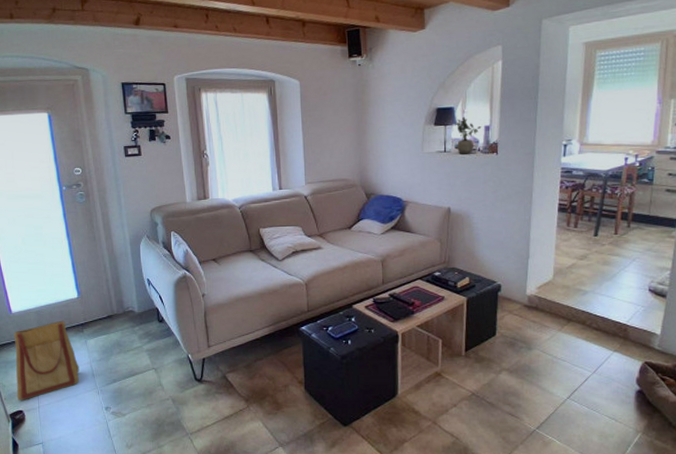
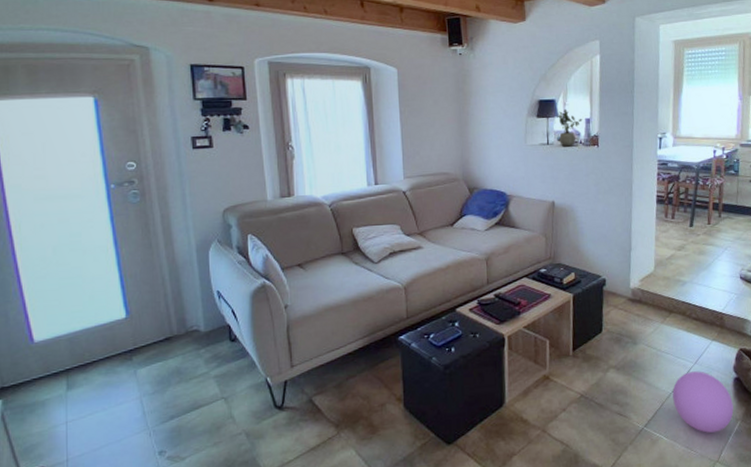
shopping bag: present [14,320,80,400] -> none [36,347,126,455]
ball: none [568,380,634,441] -> present [672,371,734,433]

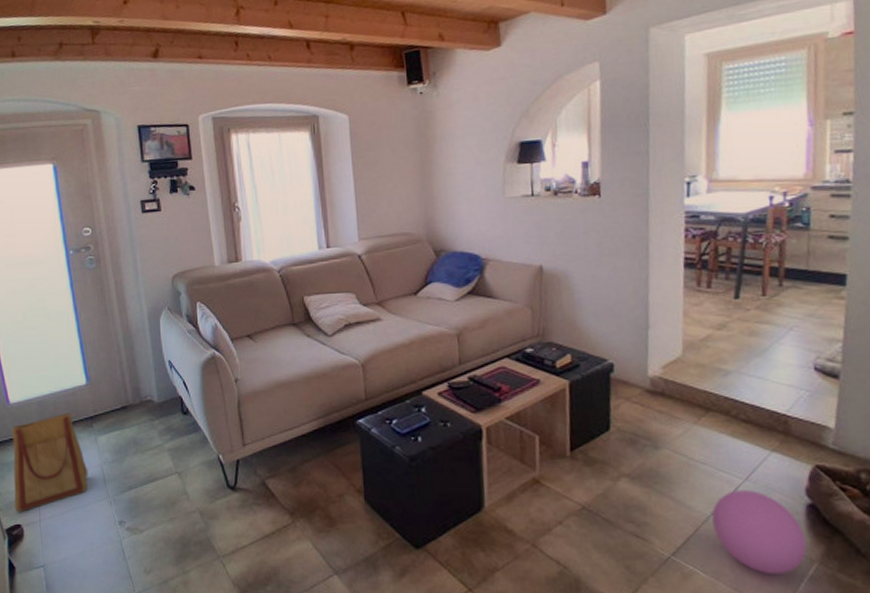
shopping bag: none [36,347,126,455] -> present [12,412,88,512]
potted plant: present [557,108,583,147] -> none [544,150,578,199]

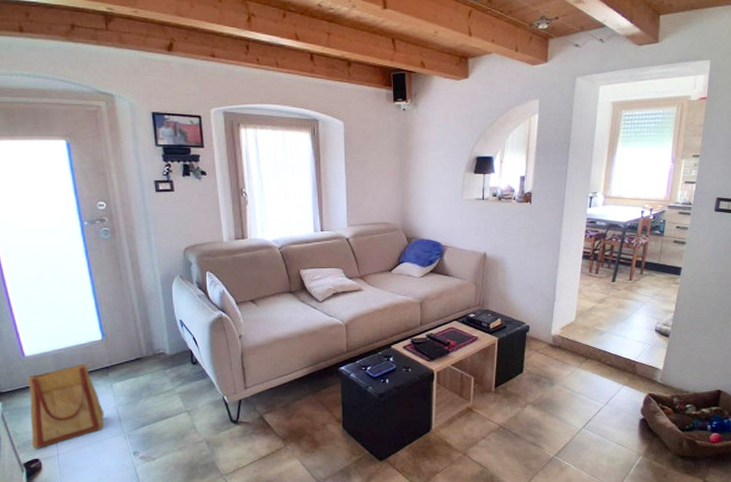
ball: present [712,490,807,574] -> none [583,411,637,464]

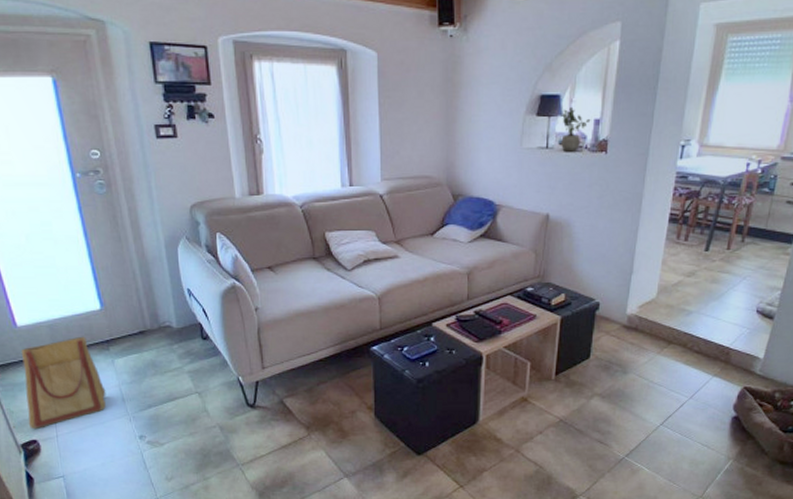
potted plant: none [493,166,518,202] -> present [560,106,591,152]

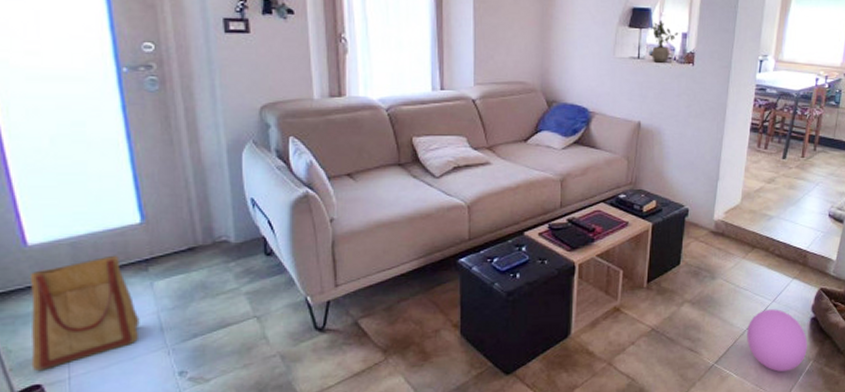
ball: none [660,406,727,468] -> present [747,309,807,372]

